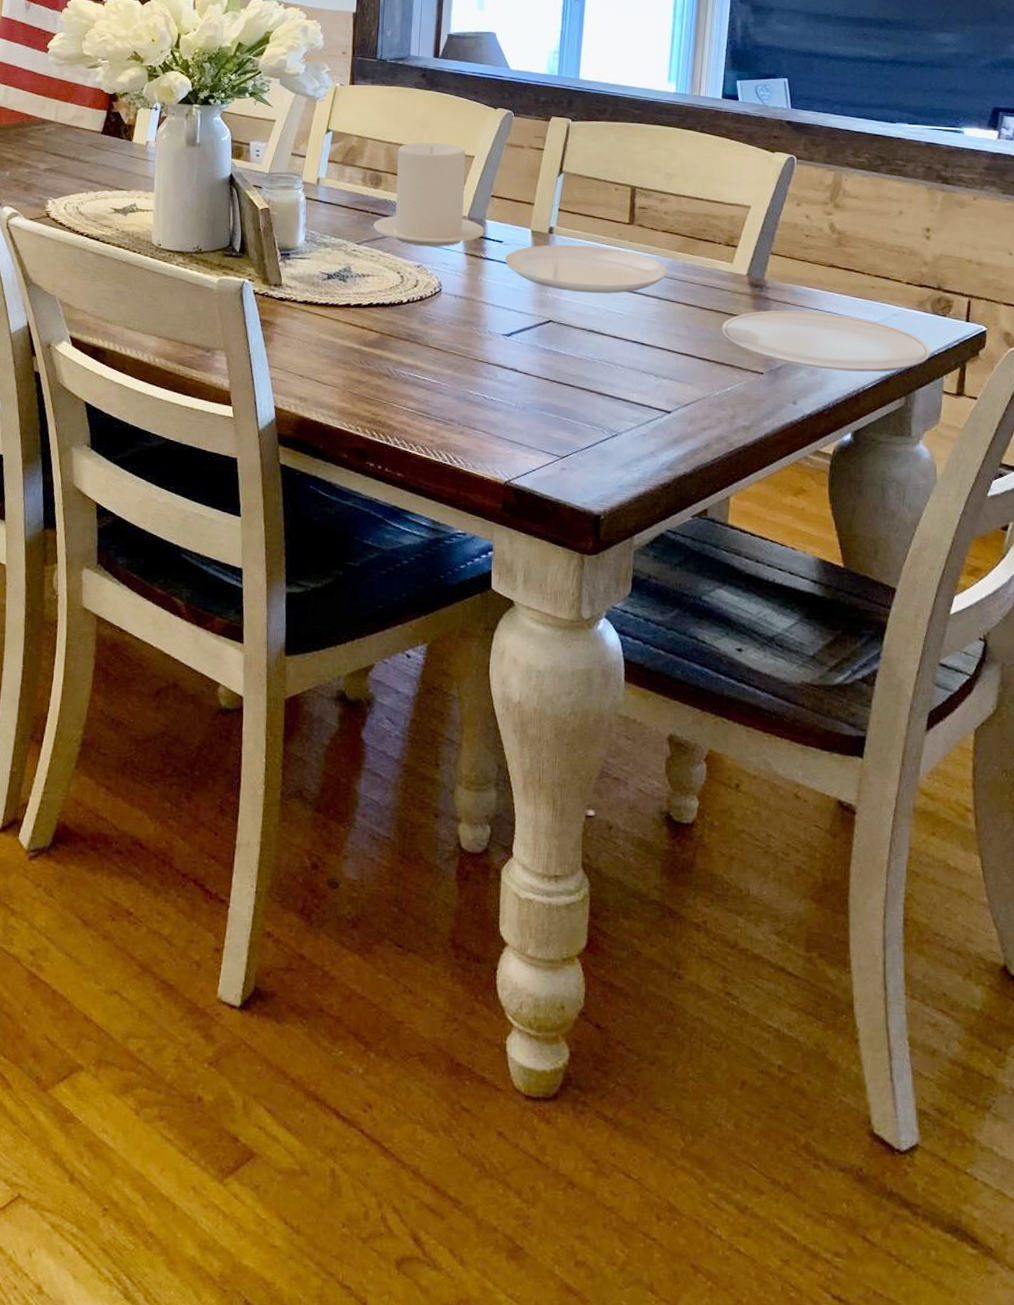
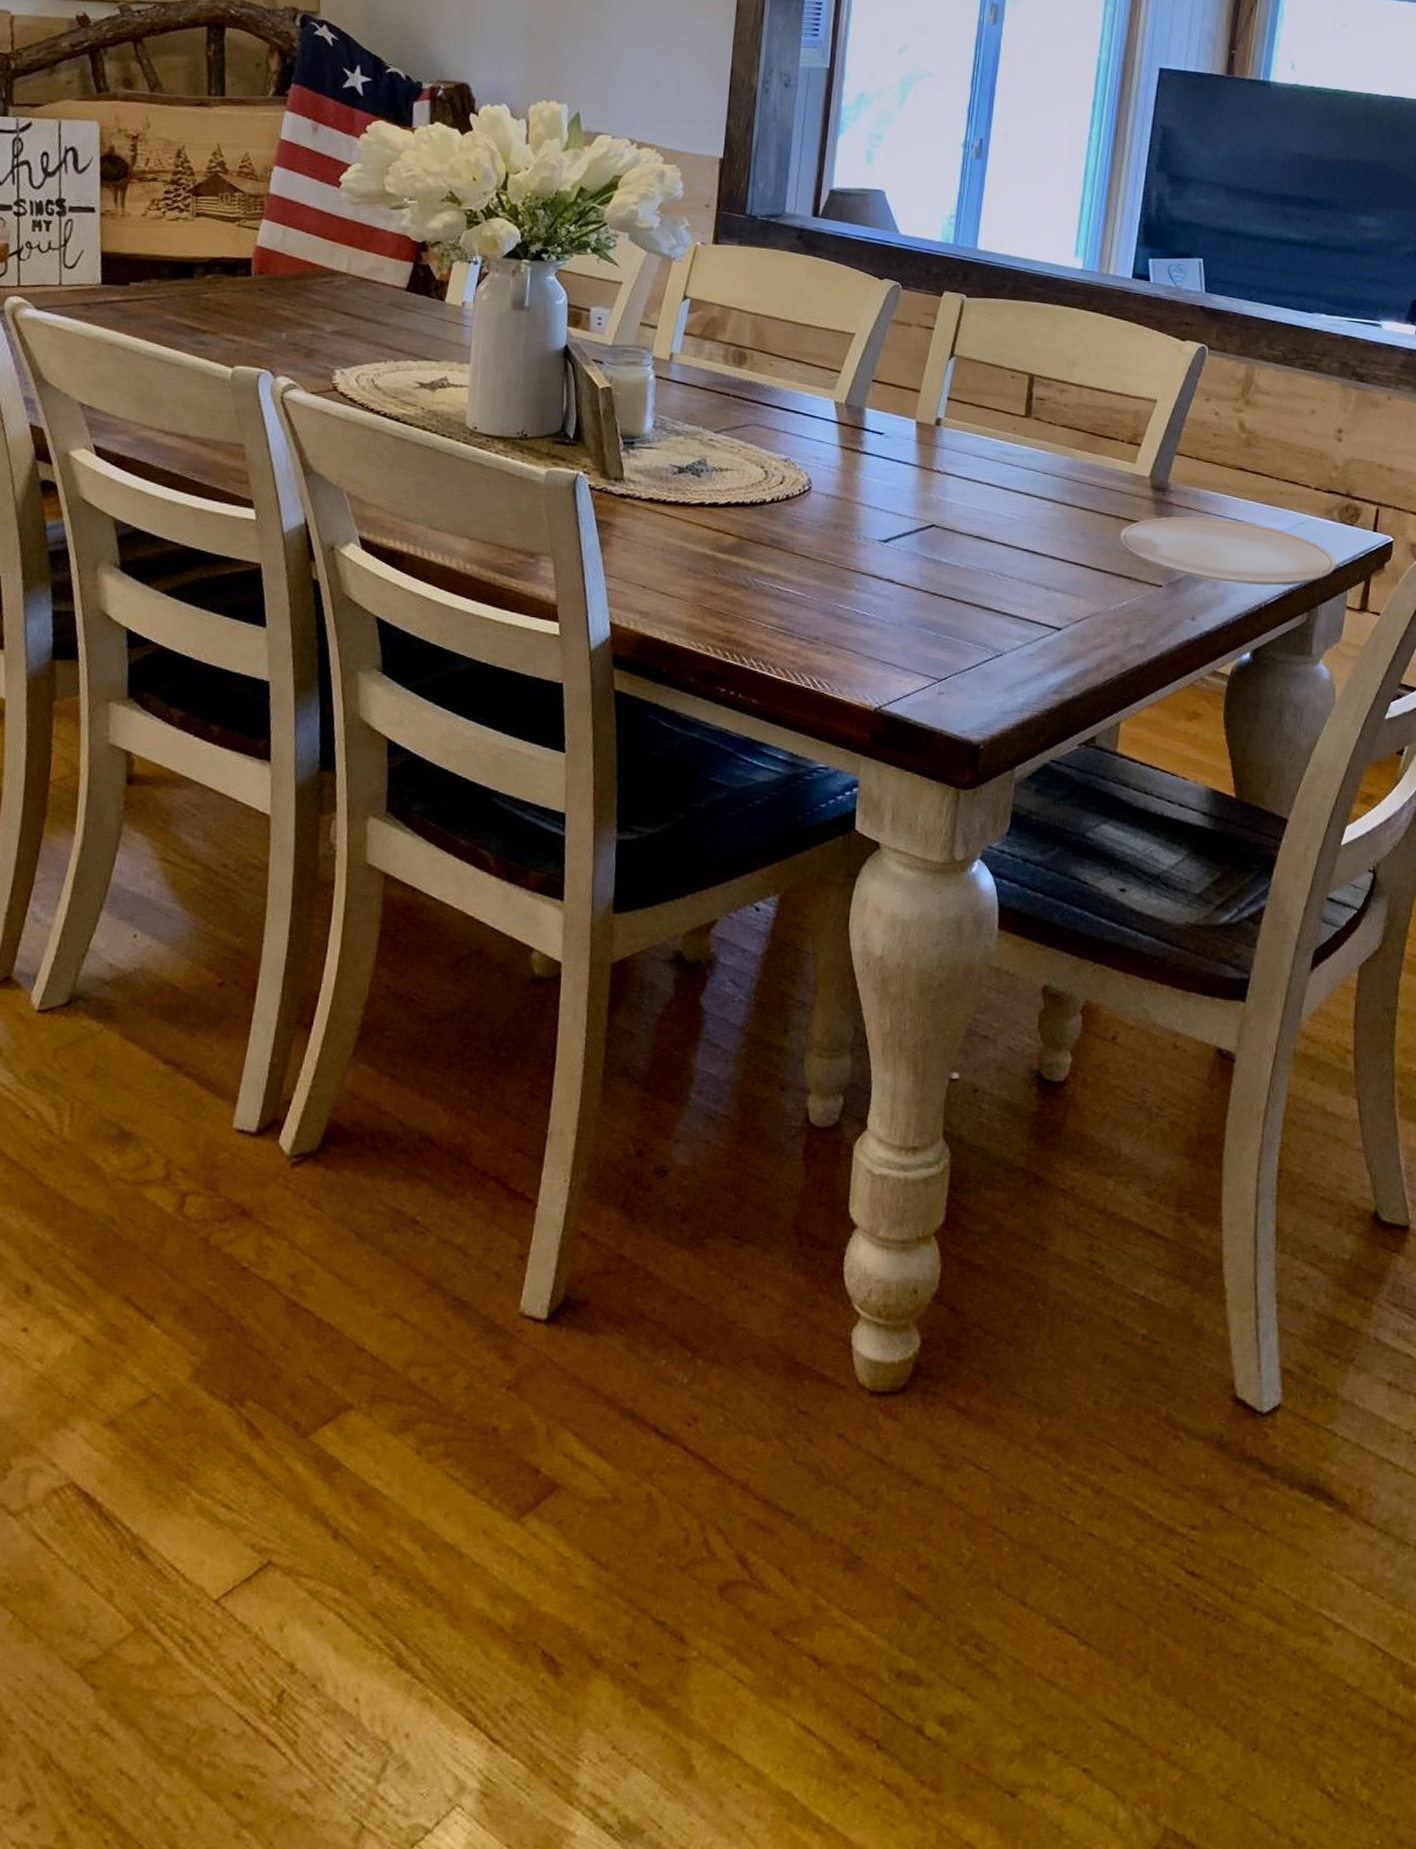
candle: present [373,142,485,247] -> none [735,315,864,438]
plate: present [504,244,668,294] -> none [884,438,1065,495]

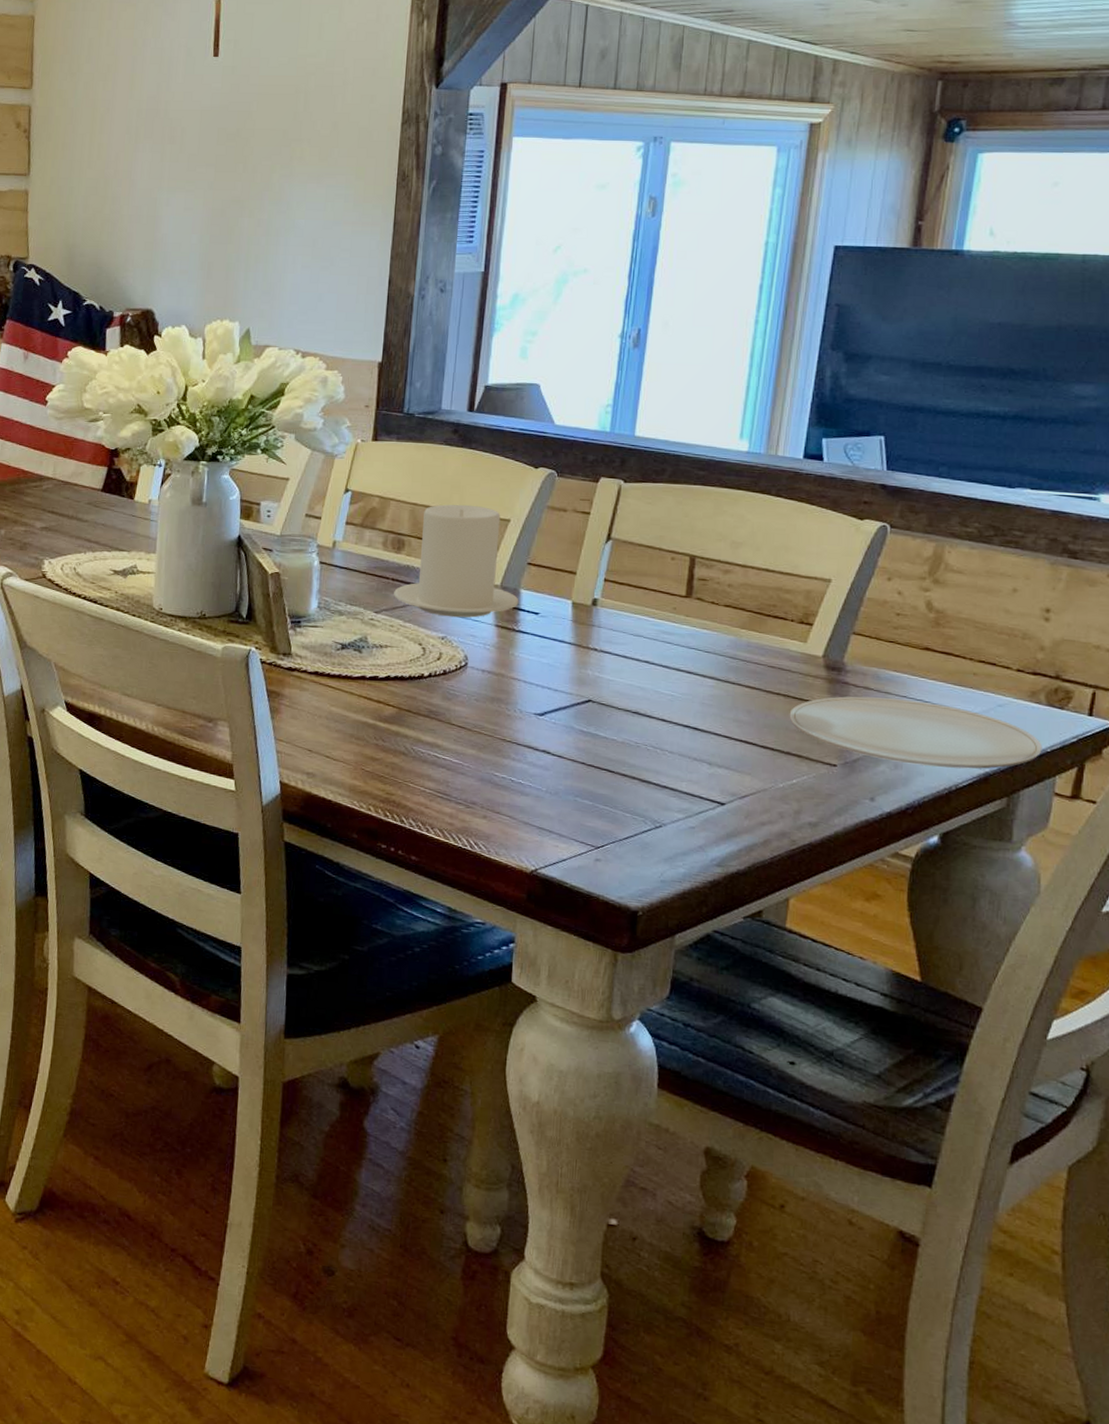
candle: none [735,315,864,438] -> present [394,504,519,618]

